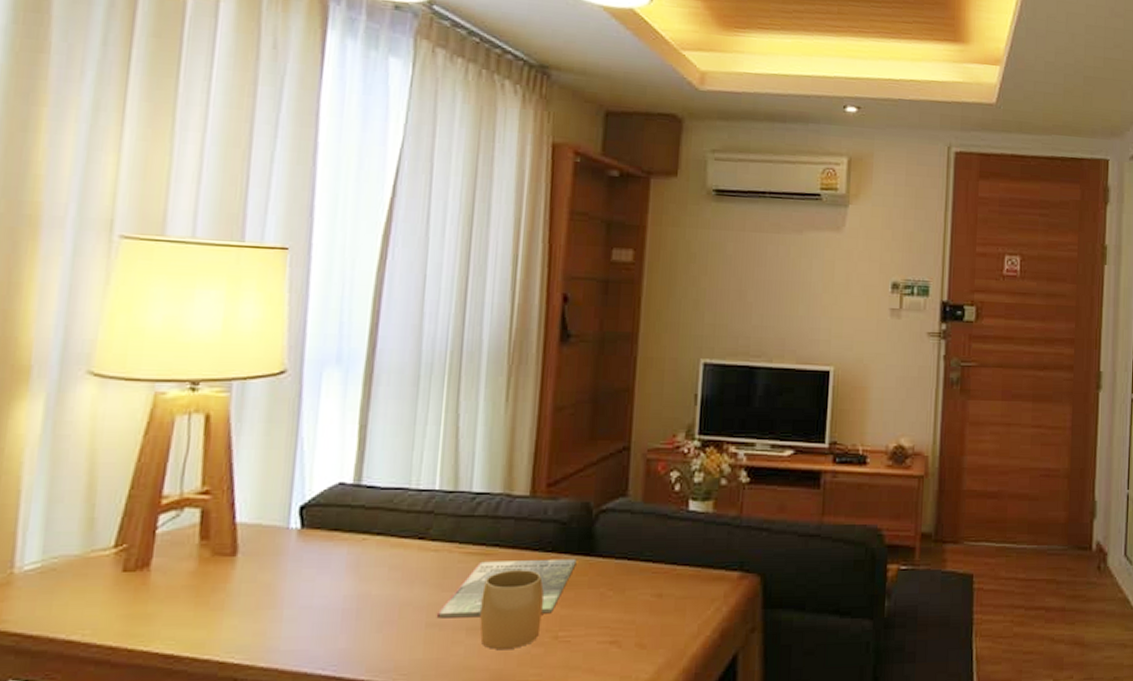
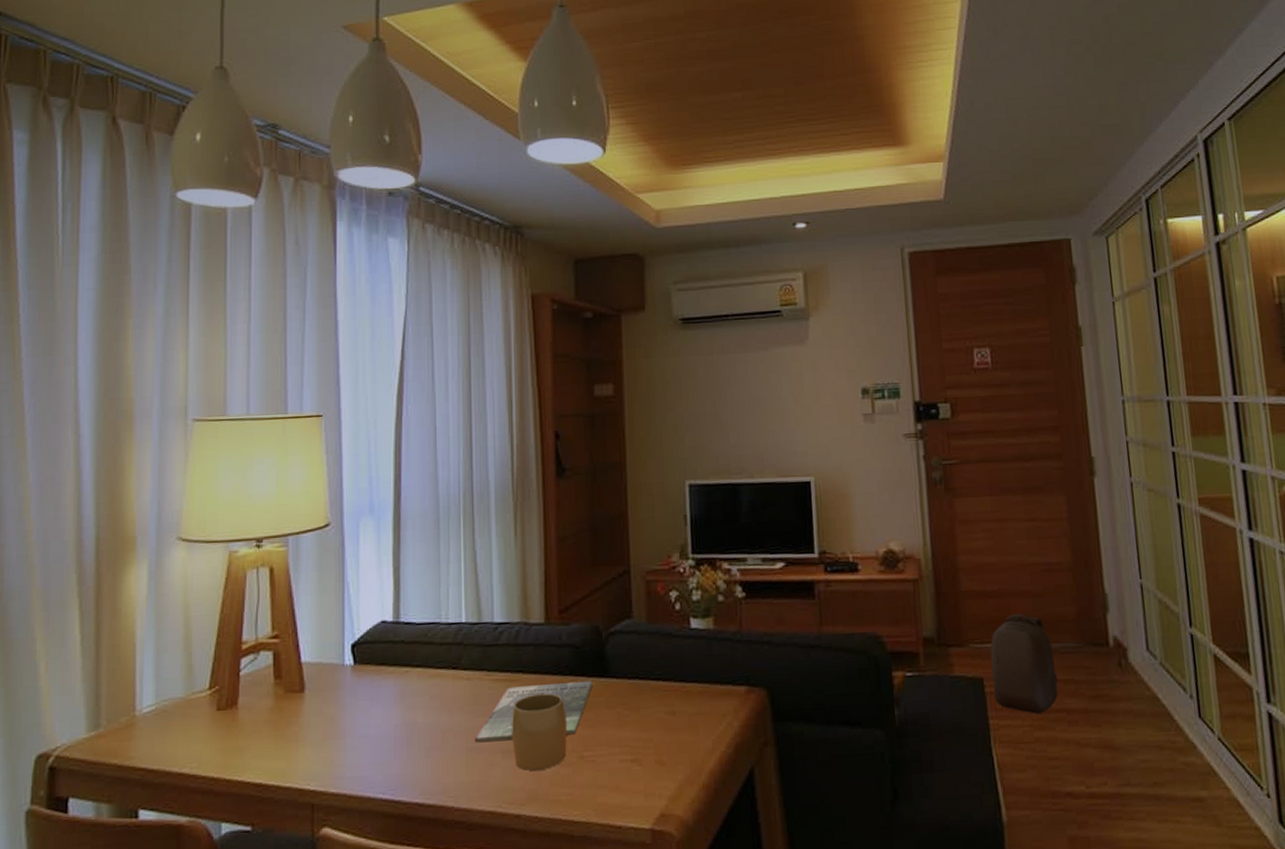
backpack: none [980,515,1042,610] -> present [990,613,1059,714]

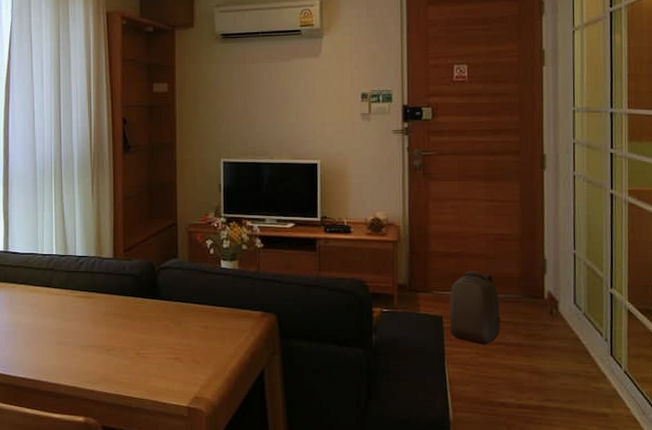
magazine: present [474,680,593,741] -> none [61,300,148,338]
mug: present [512,693,567,771] -> none [89,308,128,361]

